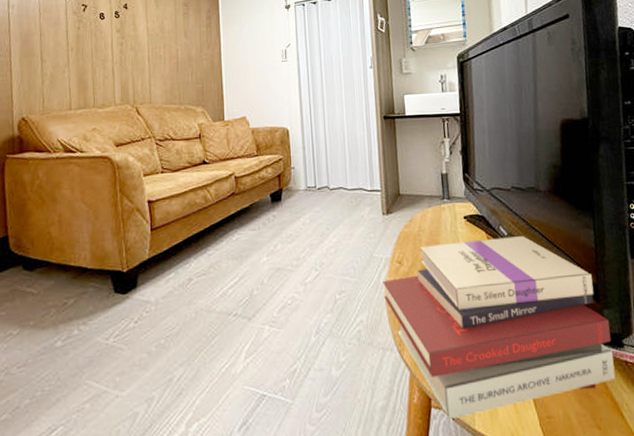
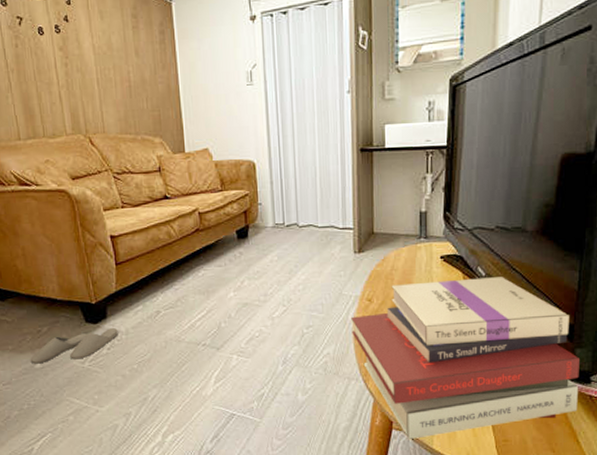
slippers: none [51,298,147,342] -> present [30,328,118,364]

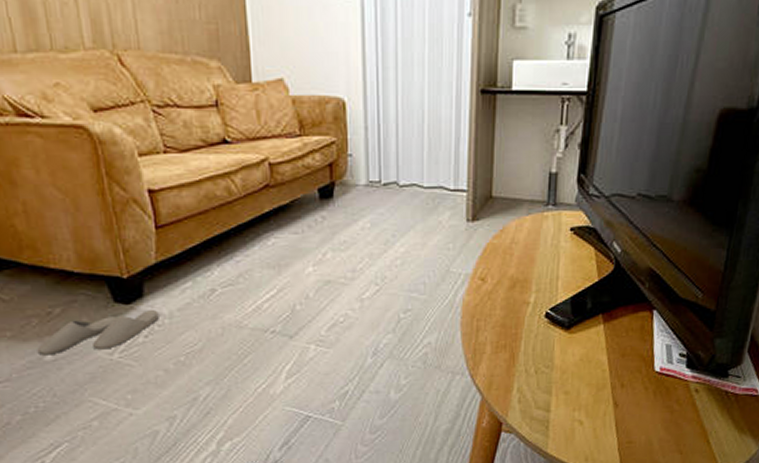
books: present [351,277,579,439] -> none [459,254,718,442]

